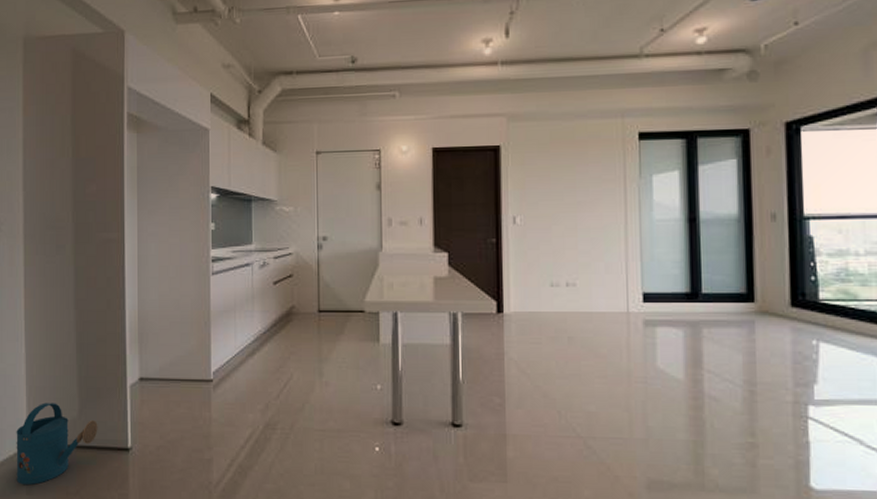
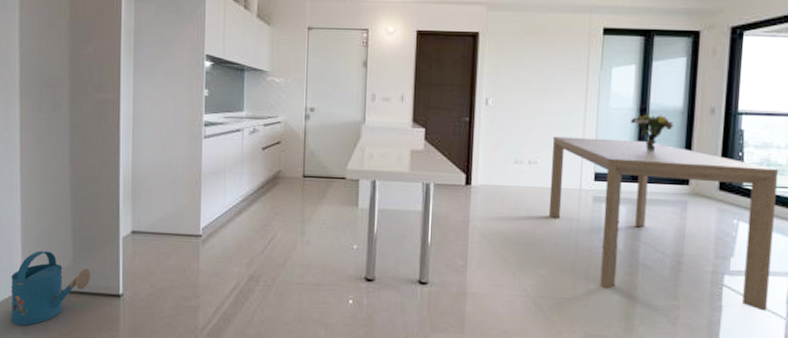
dining table: none [591,254,866,447] -> present [548,136,779,311]
bouquet: none [678,223,729,266] -> present [630,113,674,152]

